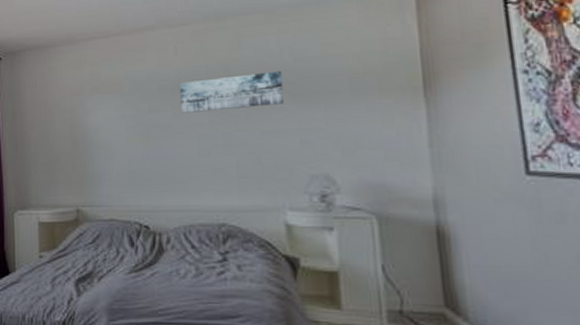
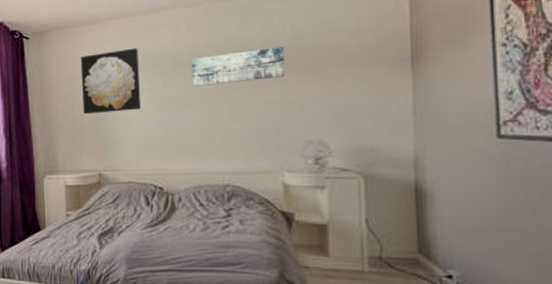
wall art: none [56,70,125,143] -> present [80,47,142,115]

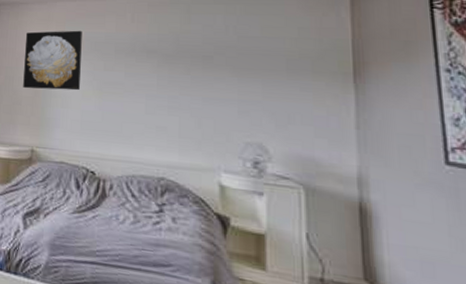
wall art: present [191,46,285,86] -> none [132,45,225,76]

